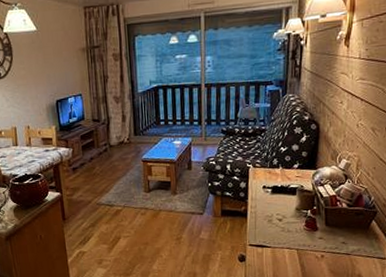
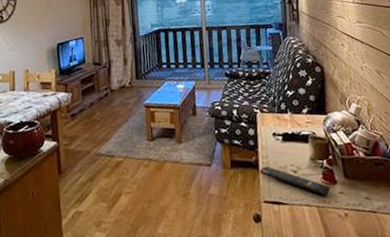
remote control: none [247,215,311,240] -> present [259,166,331,195]

